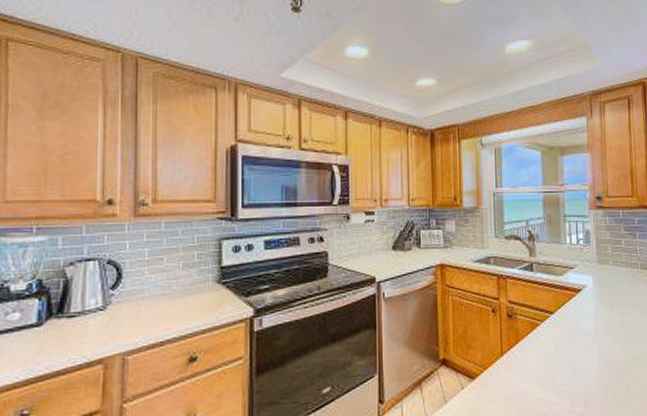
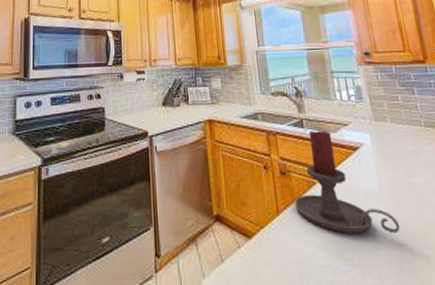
candle holder: none [518,274,609,369] -> present [294,131,401,234]

